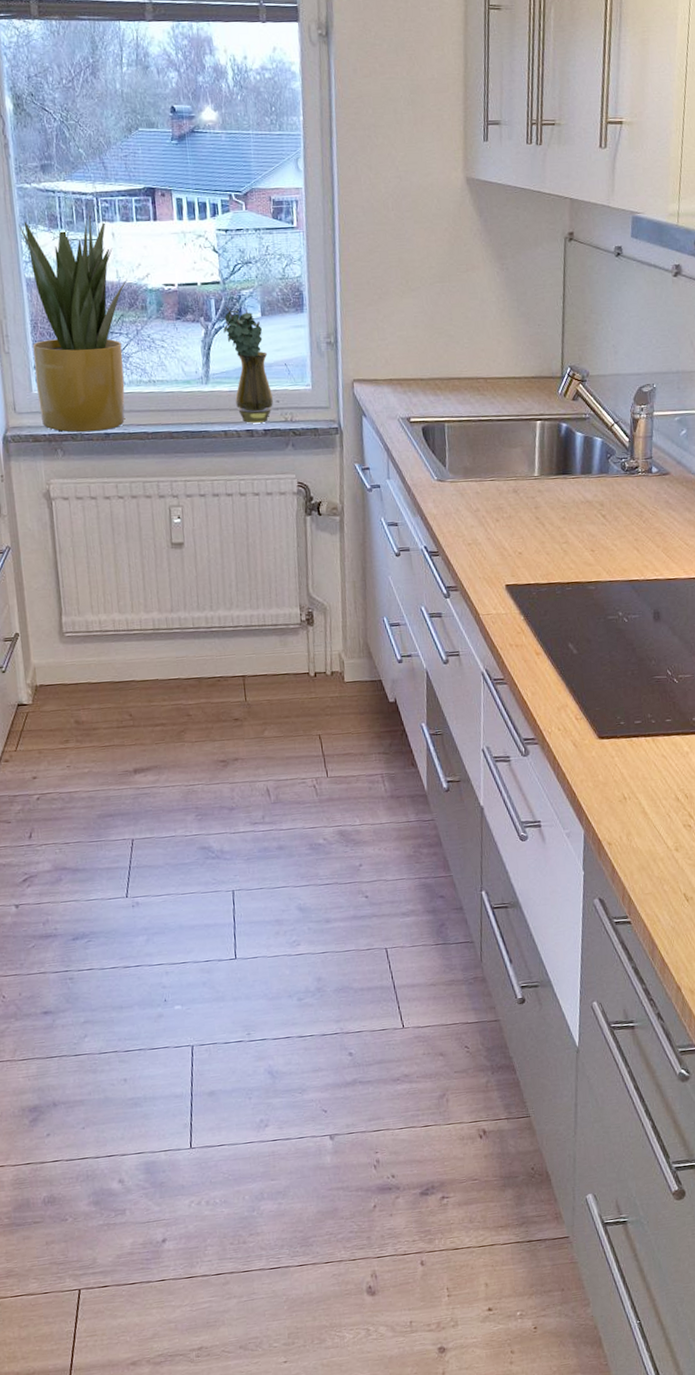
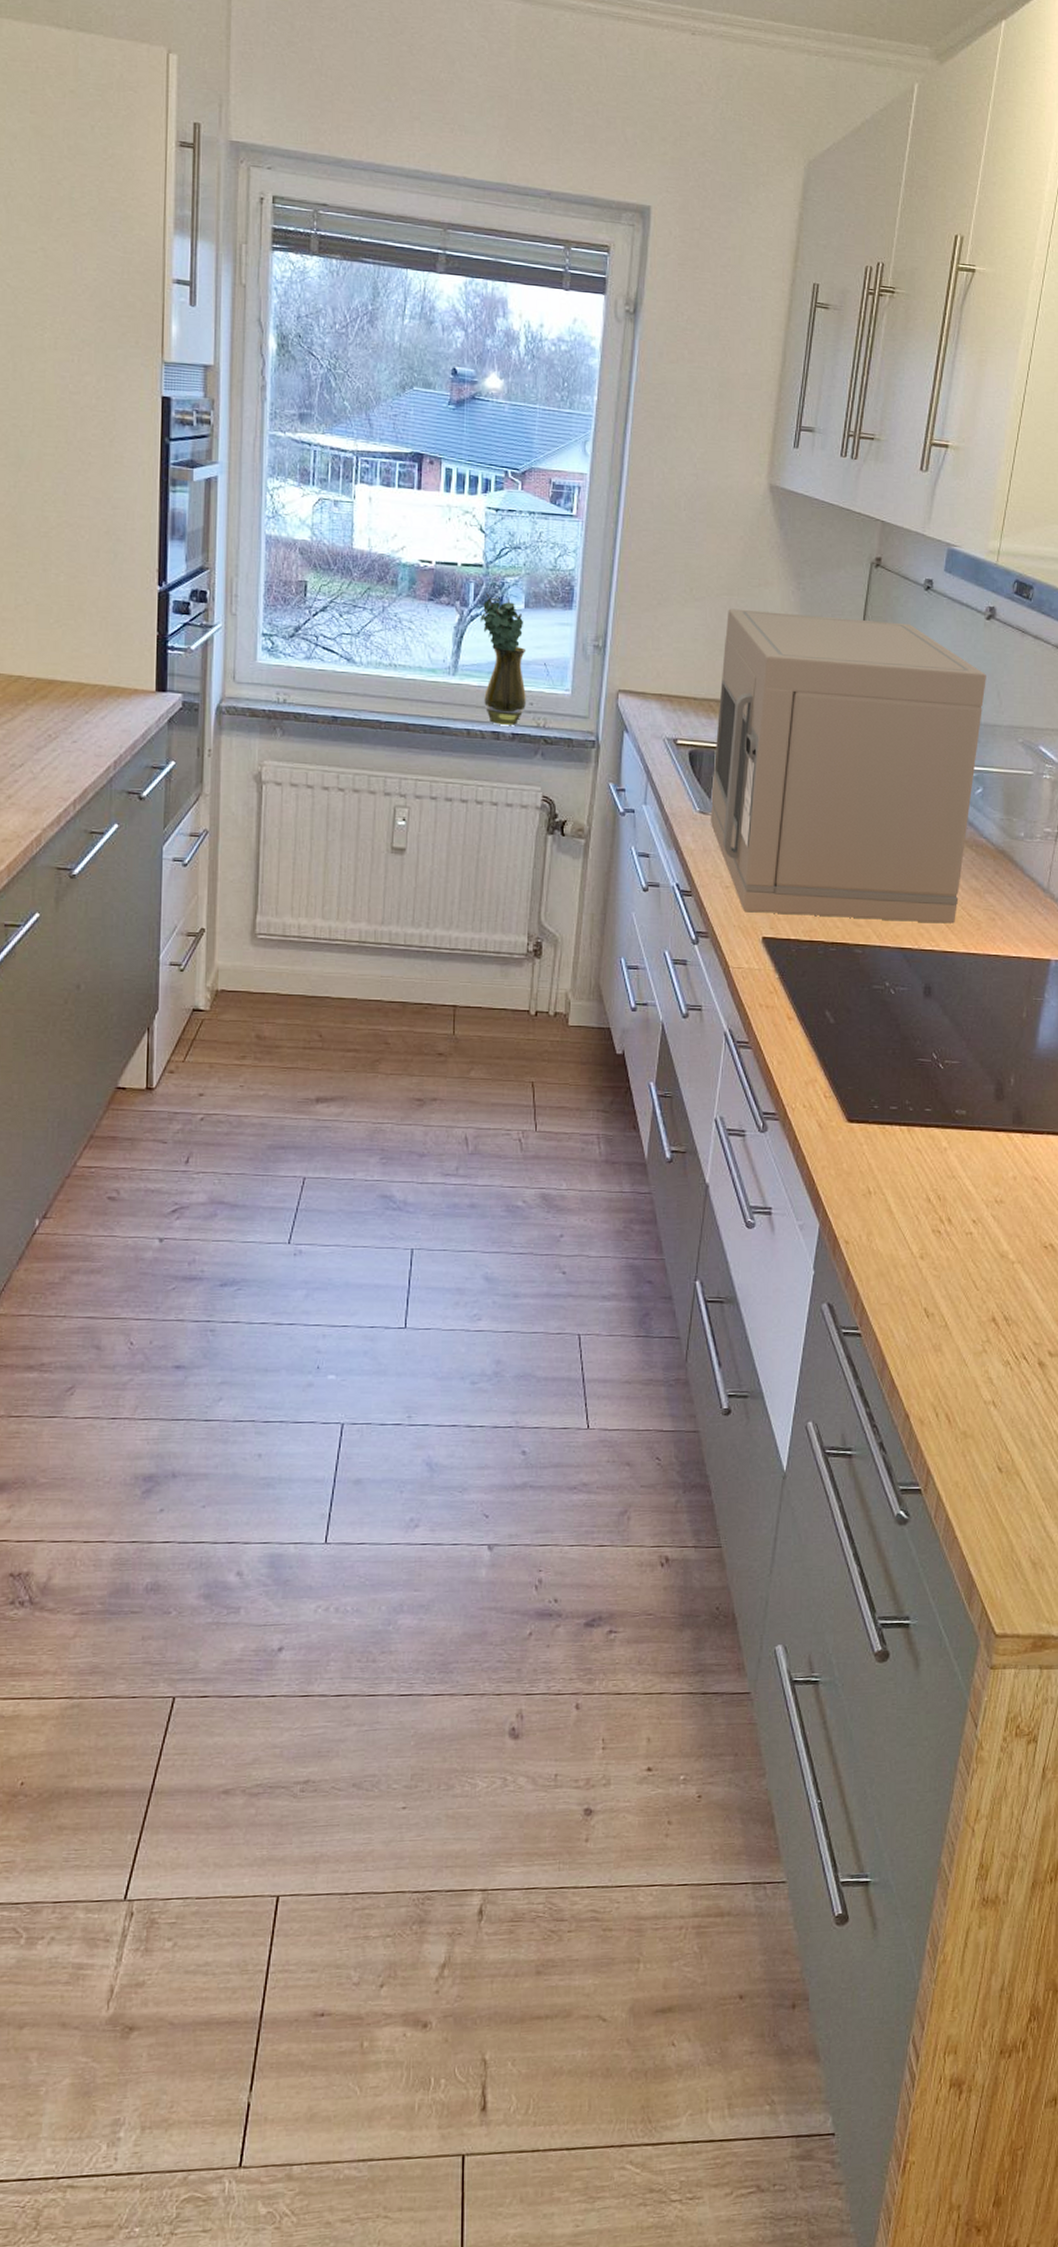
planter: present [19,211,127,432] -> none [261,470,380,713]
microwave: none [441,289,680,564] -> present [710,608,986,924]

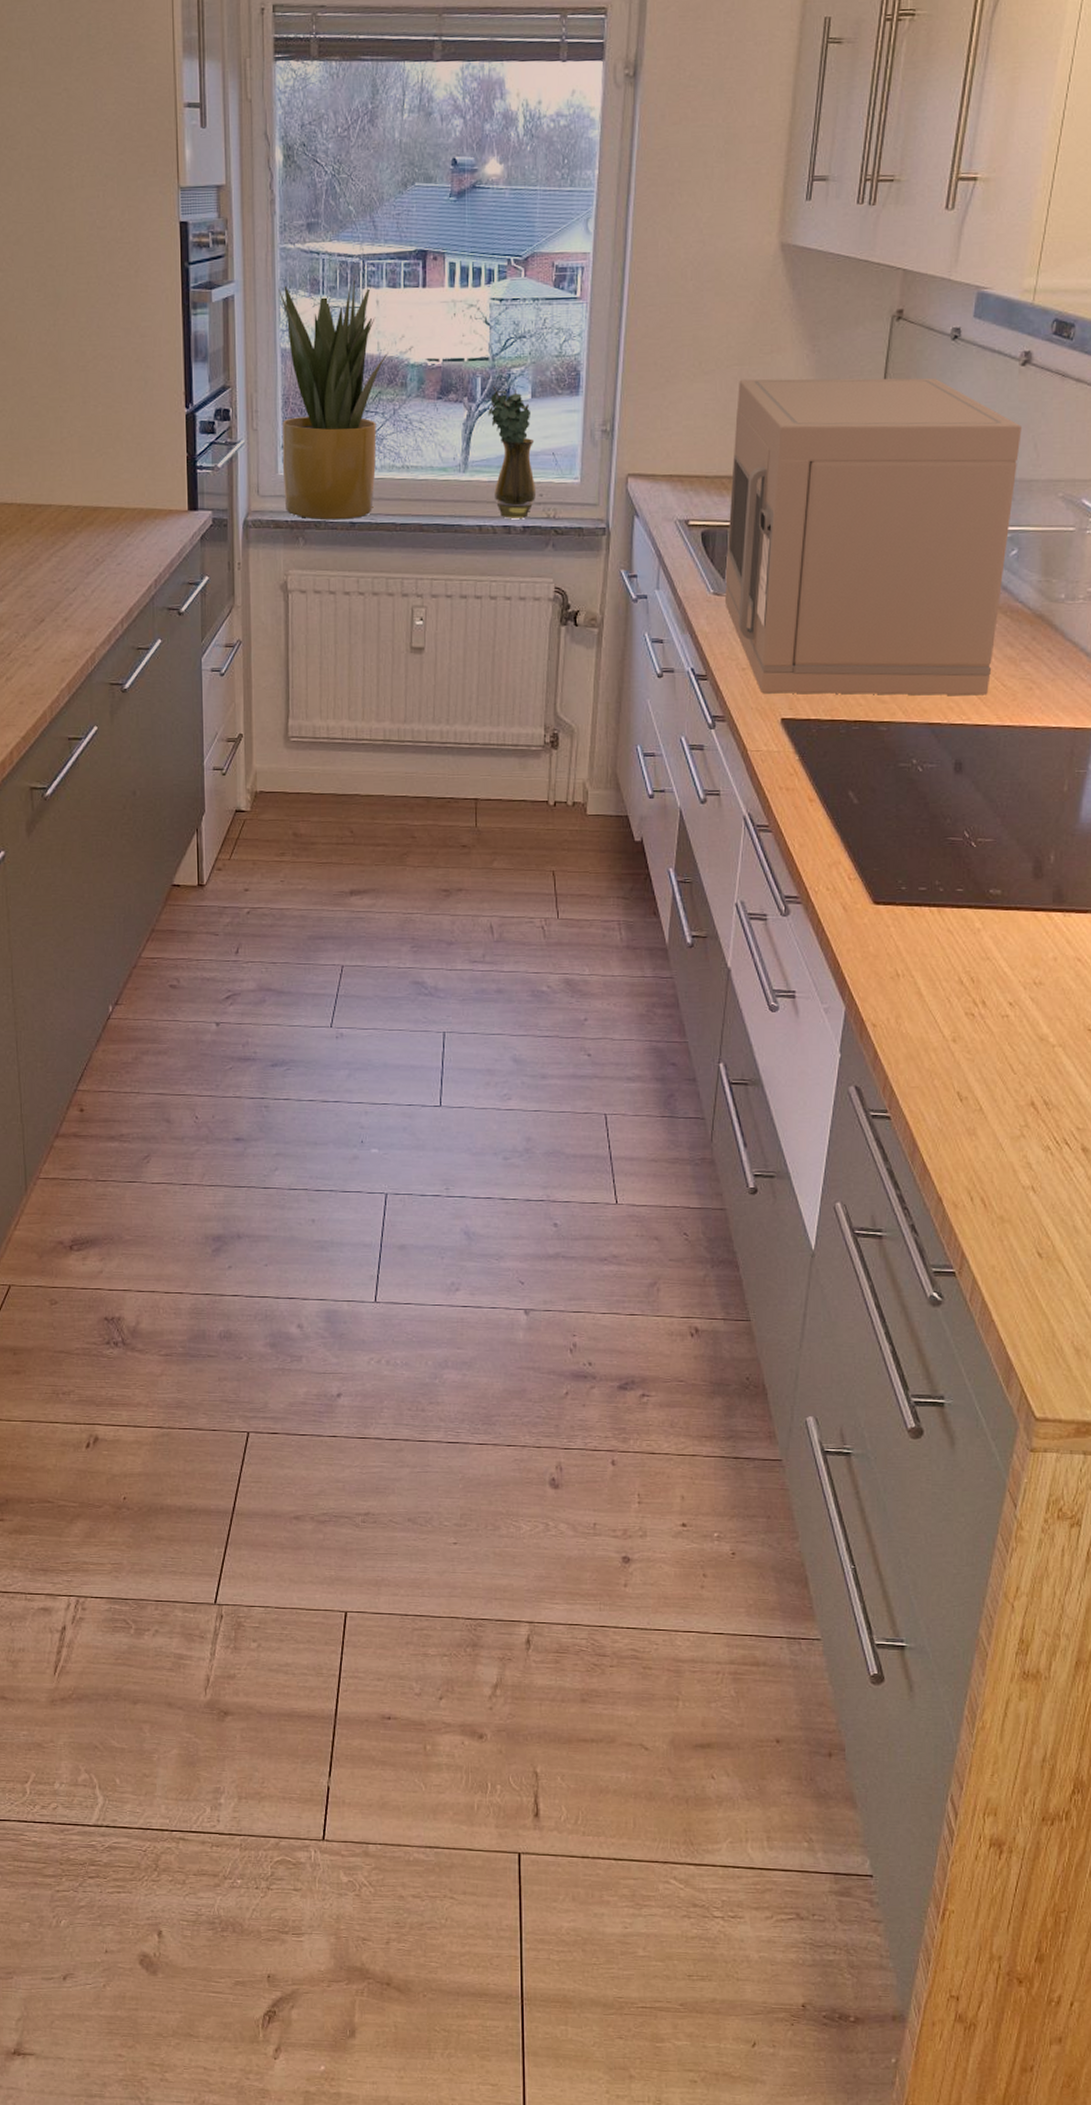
planter: none [261,470,380,713] -> present [278,275,388,520]

